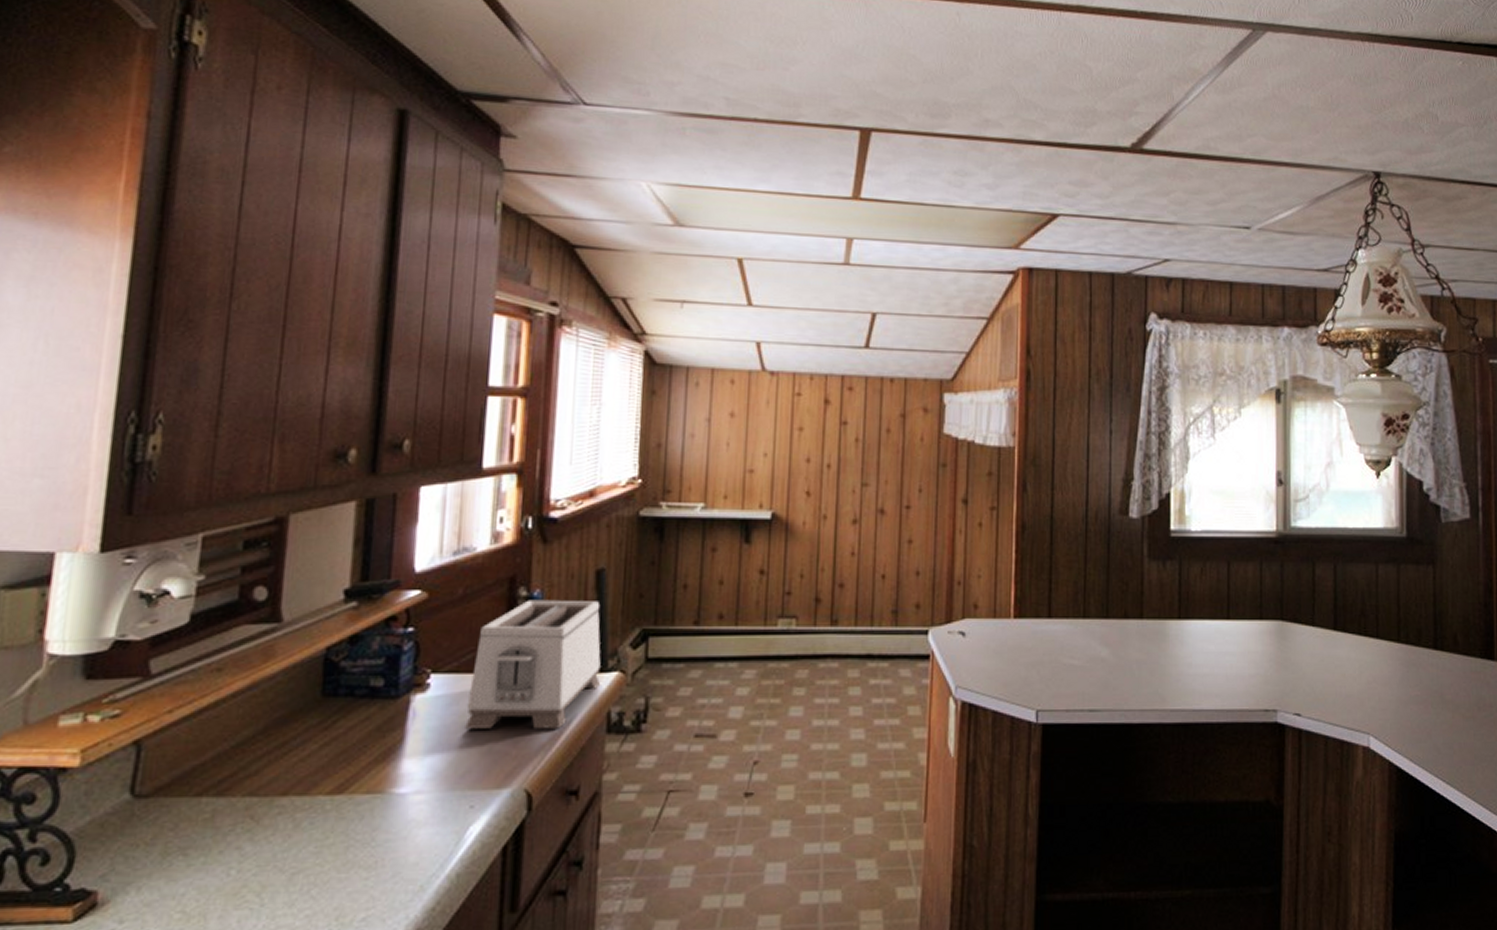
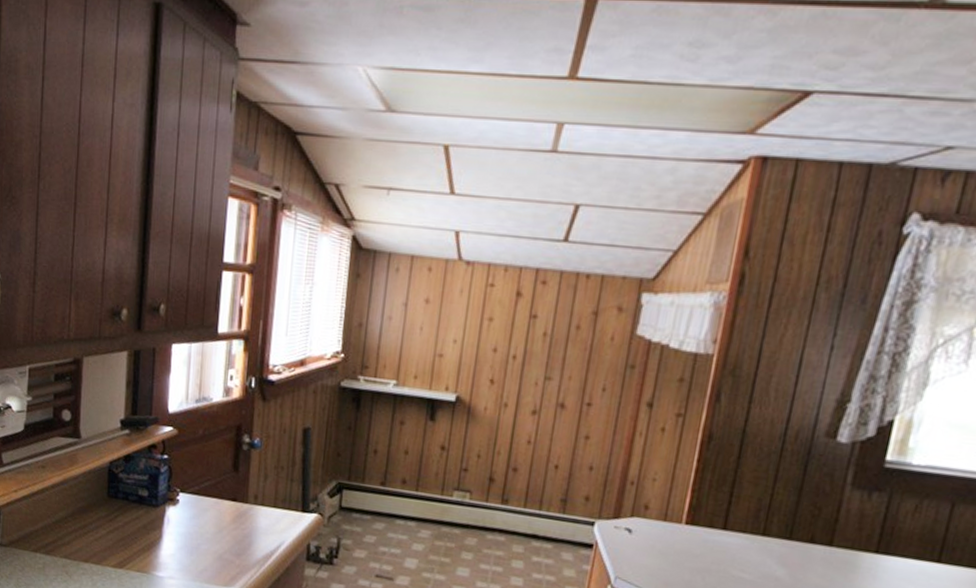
toaster: present [465,599,601,729] -> none [203,445,306,551]

